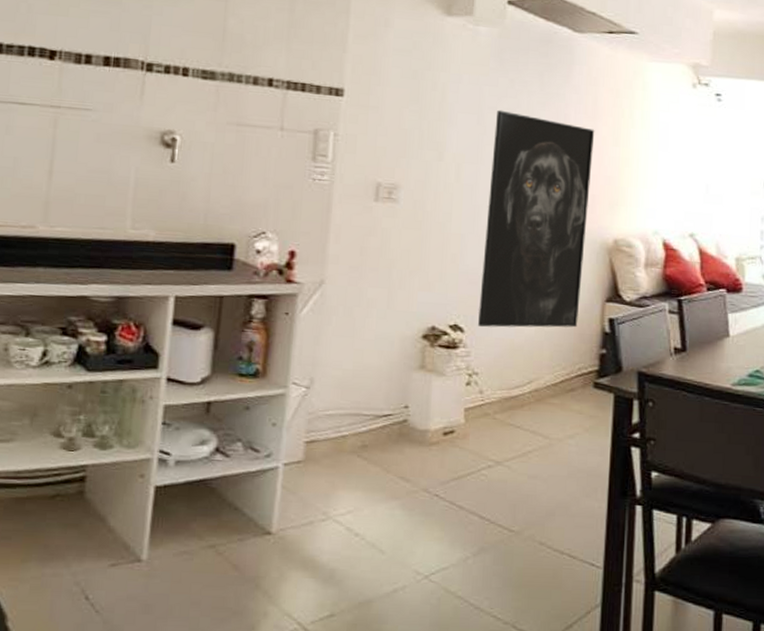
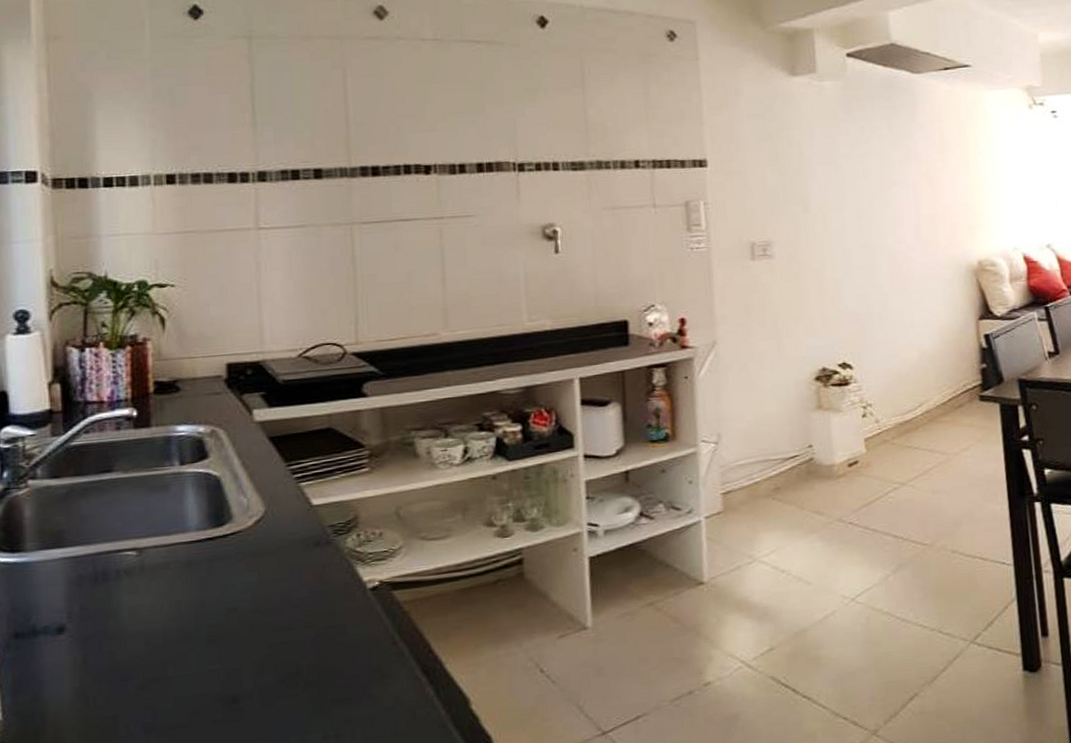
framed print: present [478,109,595,328] -> none [852,156,957,361]

